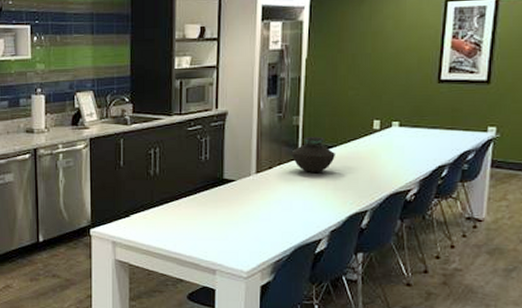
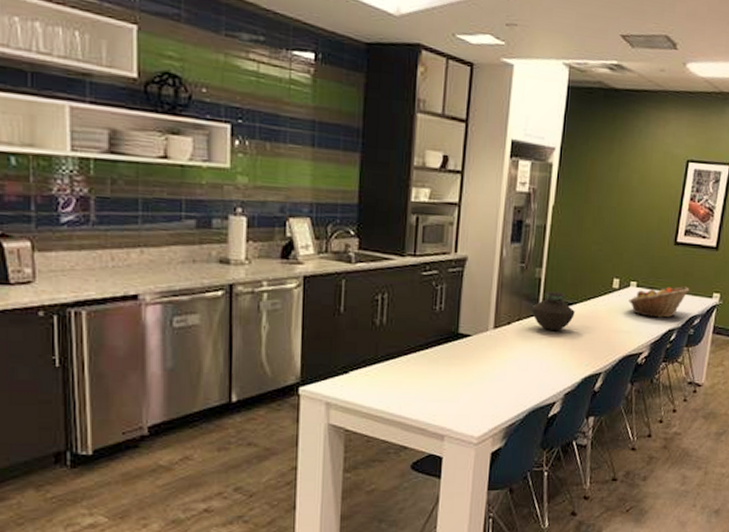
fruit basket: none [392,122,460,155] -> present [629,286,690,318]

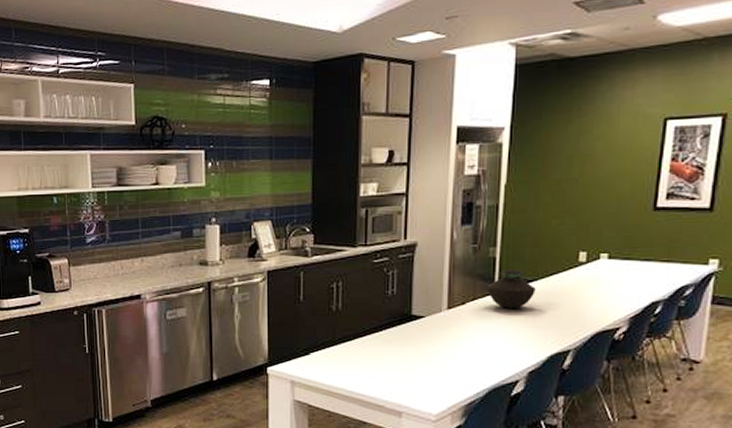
fruit basket: present [629,286,690,318] -> none [599,254,677,290]

